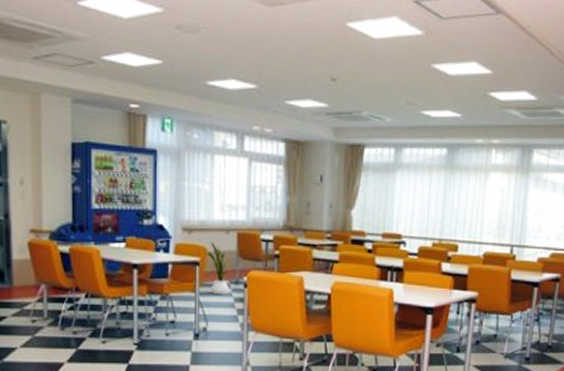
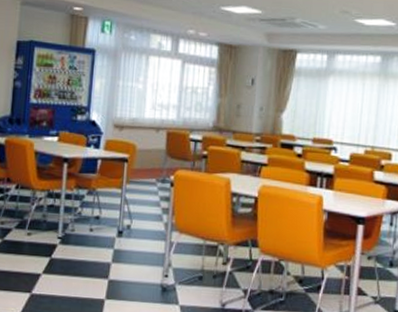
house plant: present [205,241,229,294] -> none [134,139,157,192]

